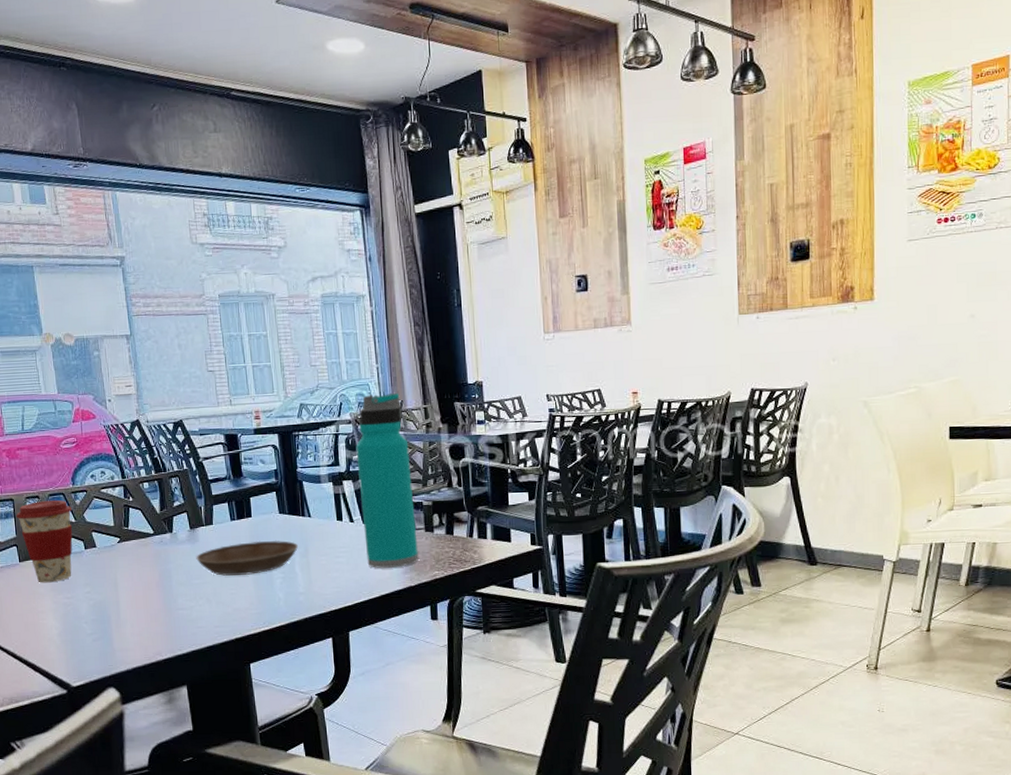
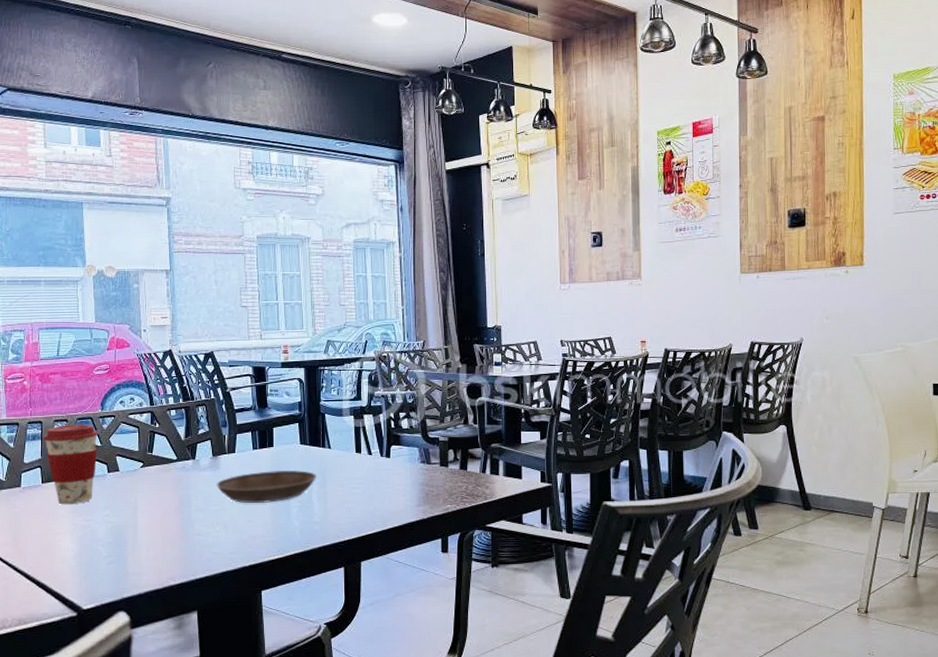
water bottle: present [356,392,419,568] -> none [378,333,432,500]

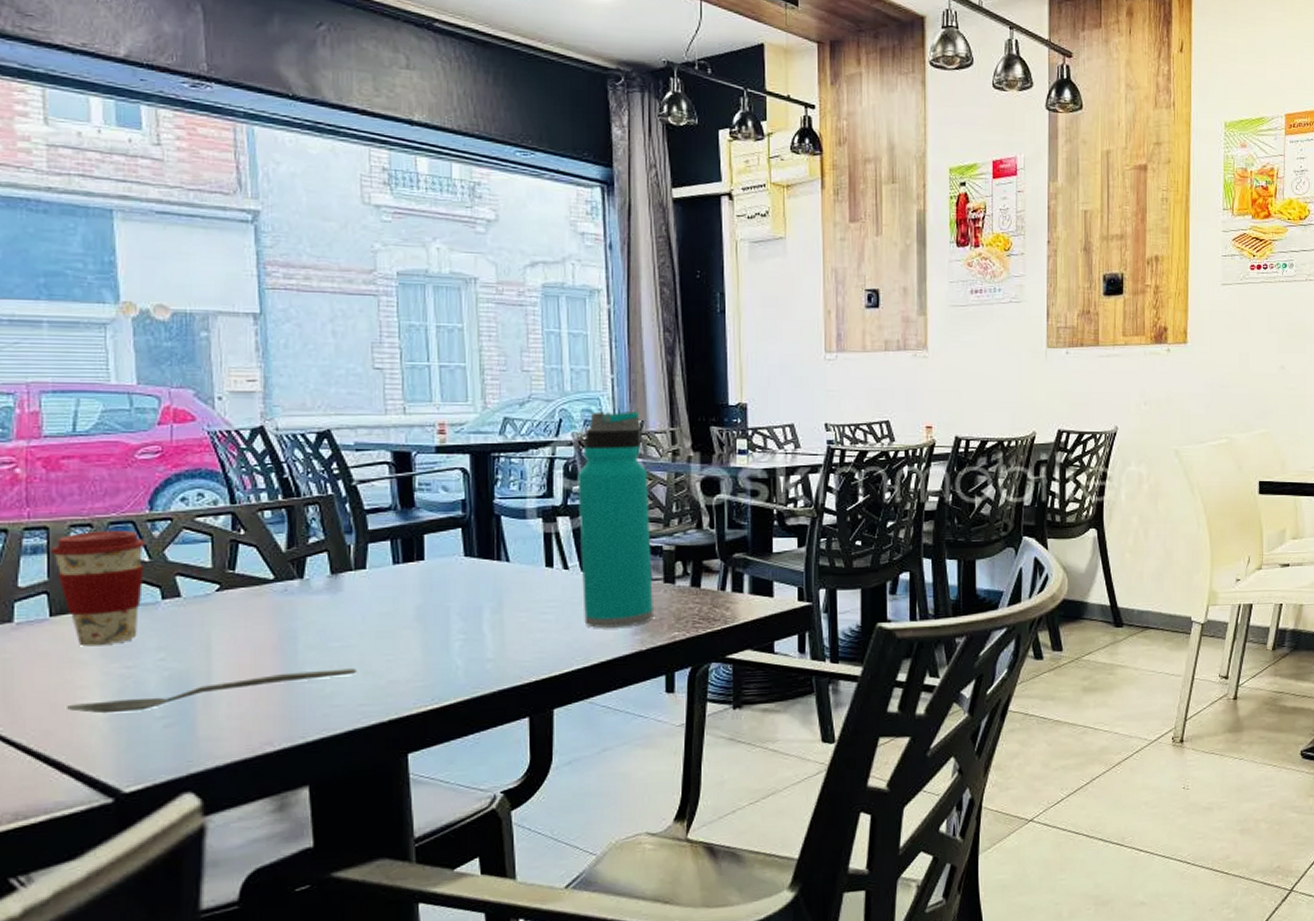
spoon: none [51,526,228,553] -> present [67,668,356,714]
saucer: present [216,469,317,503] -> none [337,590,490,637]
water bottle: none [378,333,432,500] -> present [577,410,653,628]

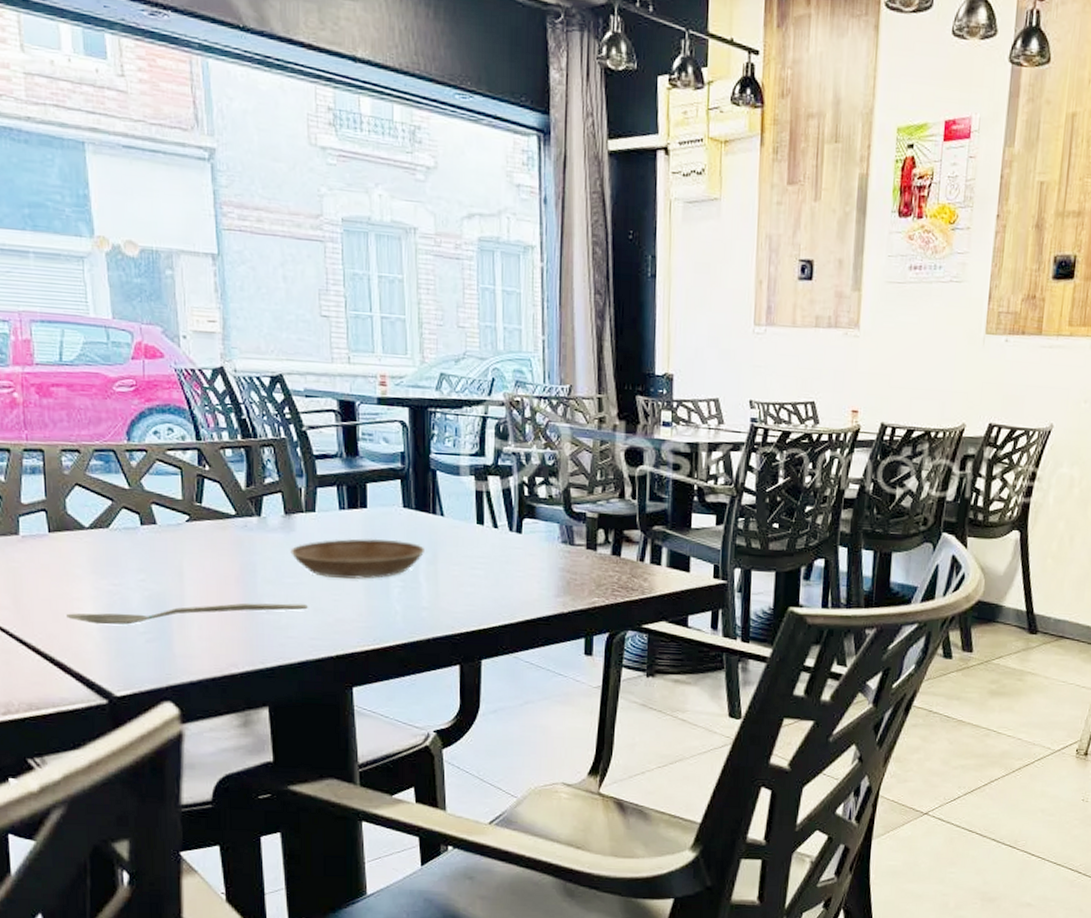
coffee cup: present [49,529,147,647] -> none [45,456,126,563]
saucer: none [337,590,490,637] -> present [290,538,426,579]
water bottle: present [577,410,653,628] -> none [508,373,576,589]

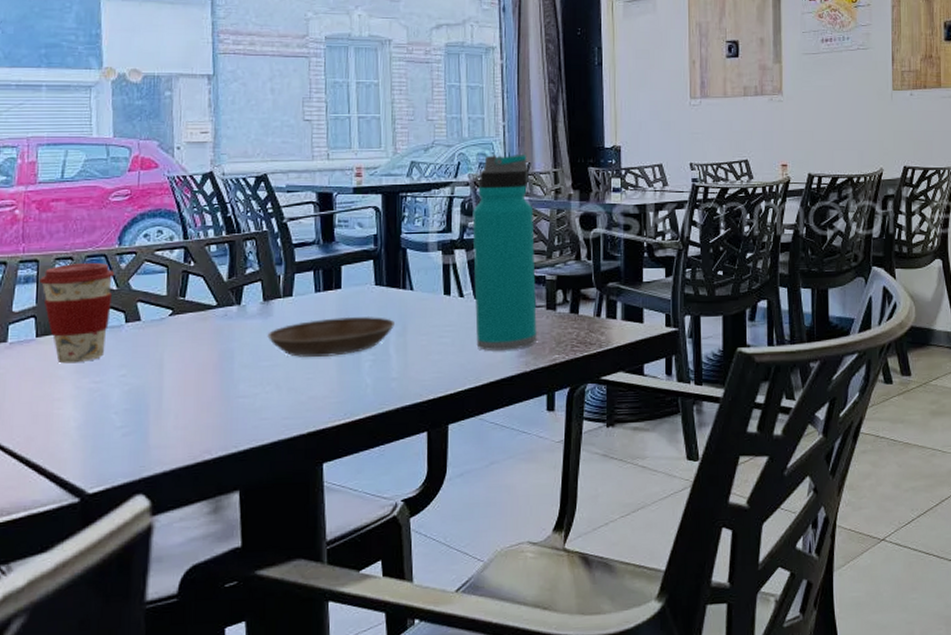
coffee cup: none [45,456,126,563] -> present [38,262,115,364]
spoon: present [66,602,308,625] -> none [46,385,282,423]
water bottle: none [508,373,576,589] -> present [472,153,537,351]

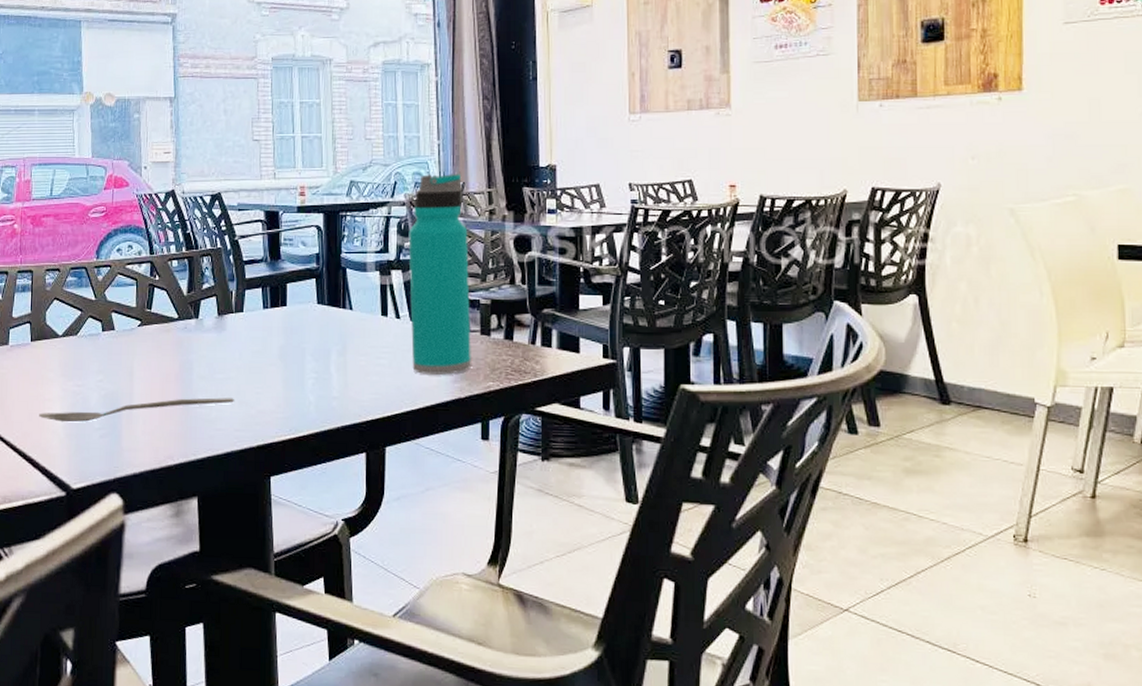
coffee cup: present [38,262,115,364] -> none [32,274,94,367]
spoon: none [46,385,282,423] -> present [39,397,234,423]
saucer: present [267,316,396,357] -> none [221,333,336,372]

